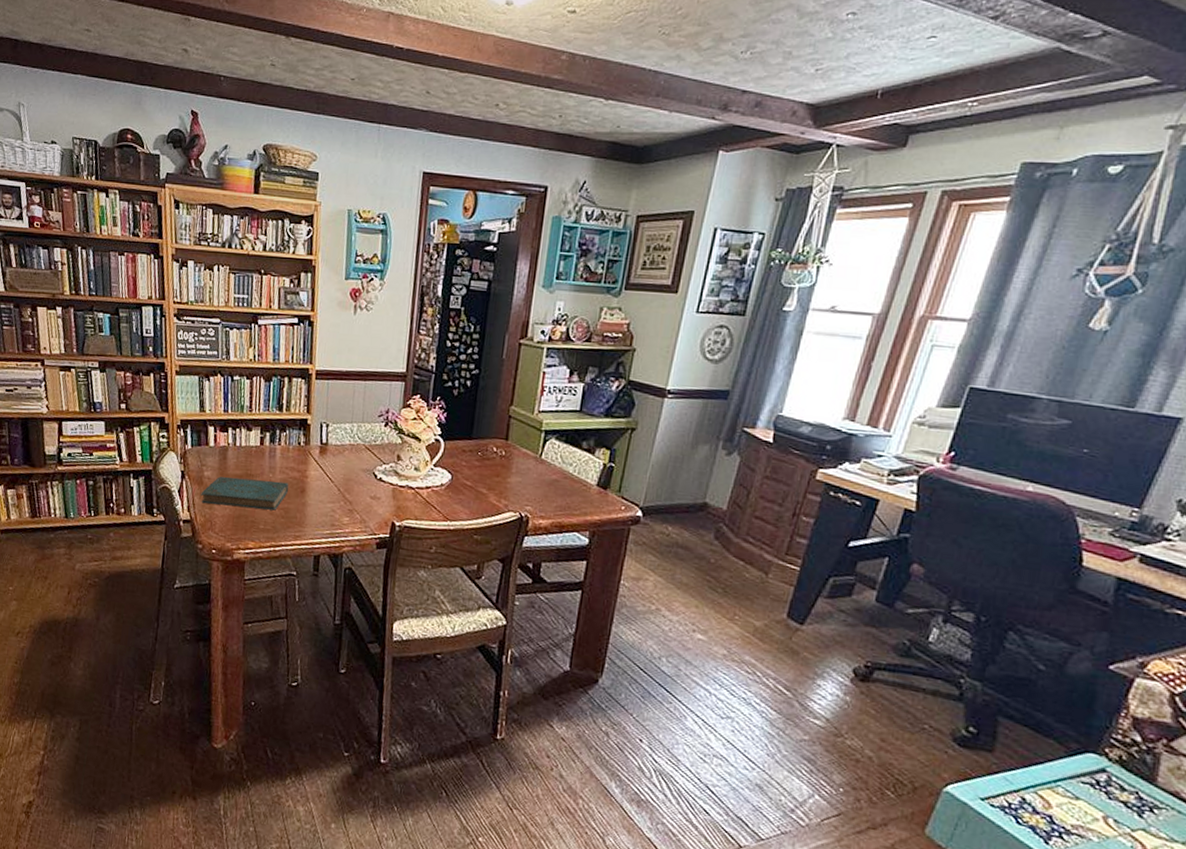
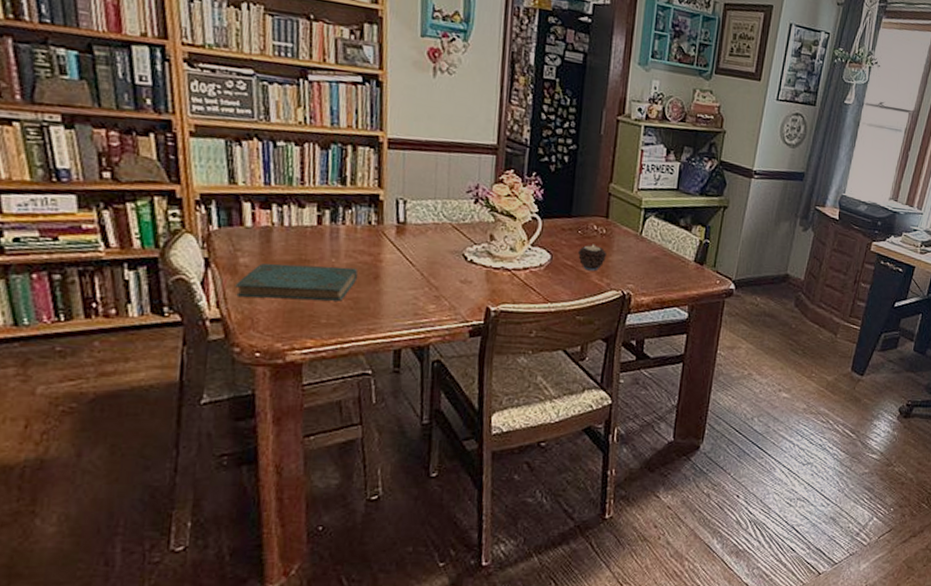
candle: none [477,465,506,492] -> present [578,244,608,271]

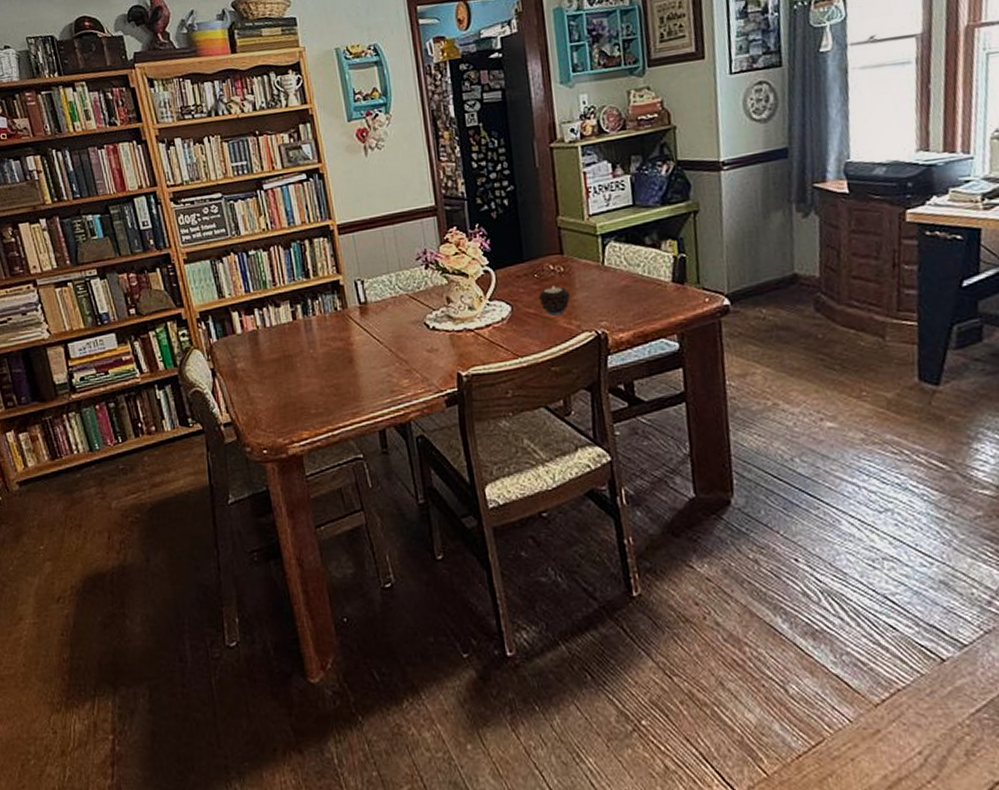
book: present [235,263,359,301] -> none [237,355,335,400]

